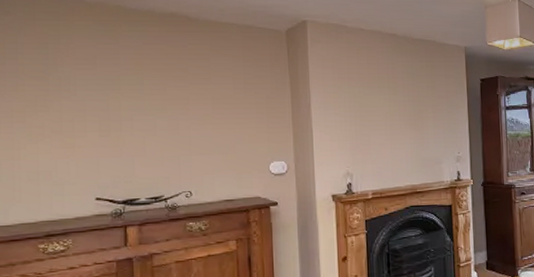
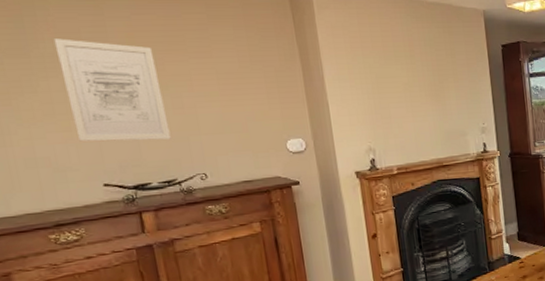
wall art: none [71,64,163,159] -> present [53,38,171,142]

